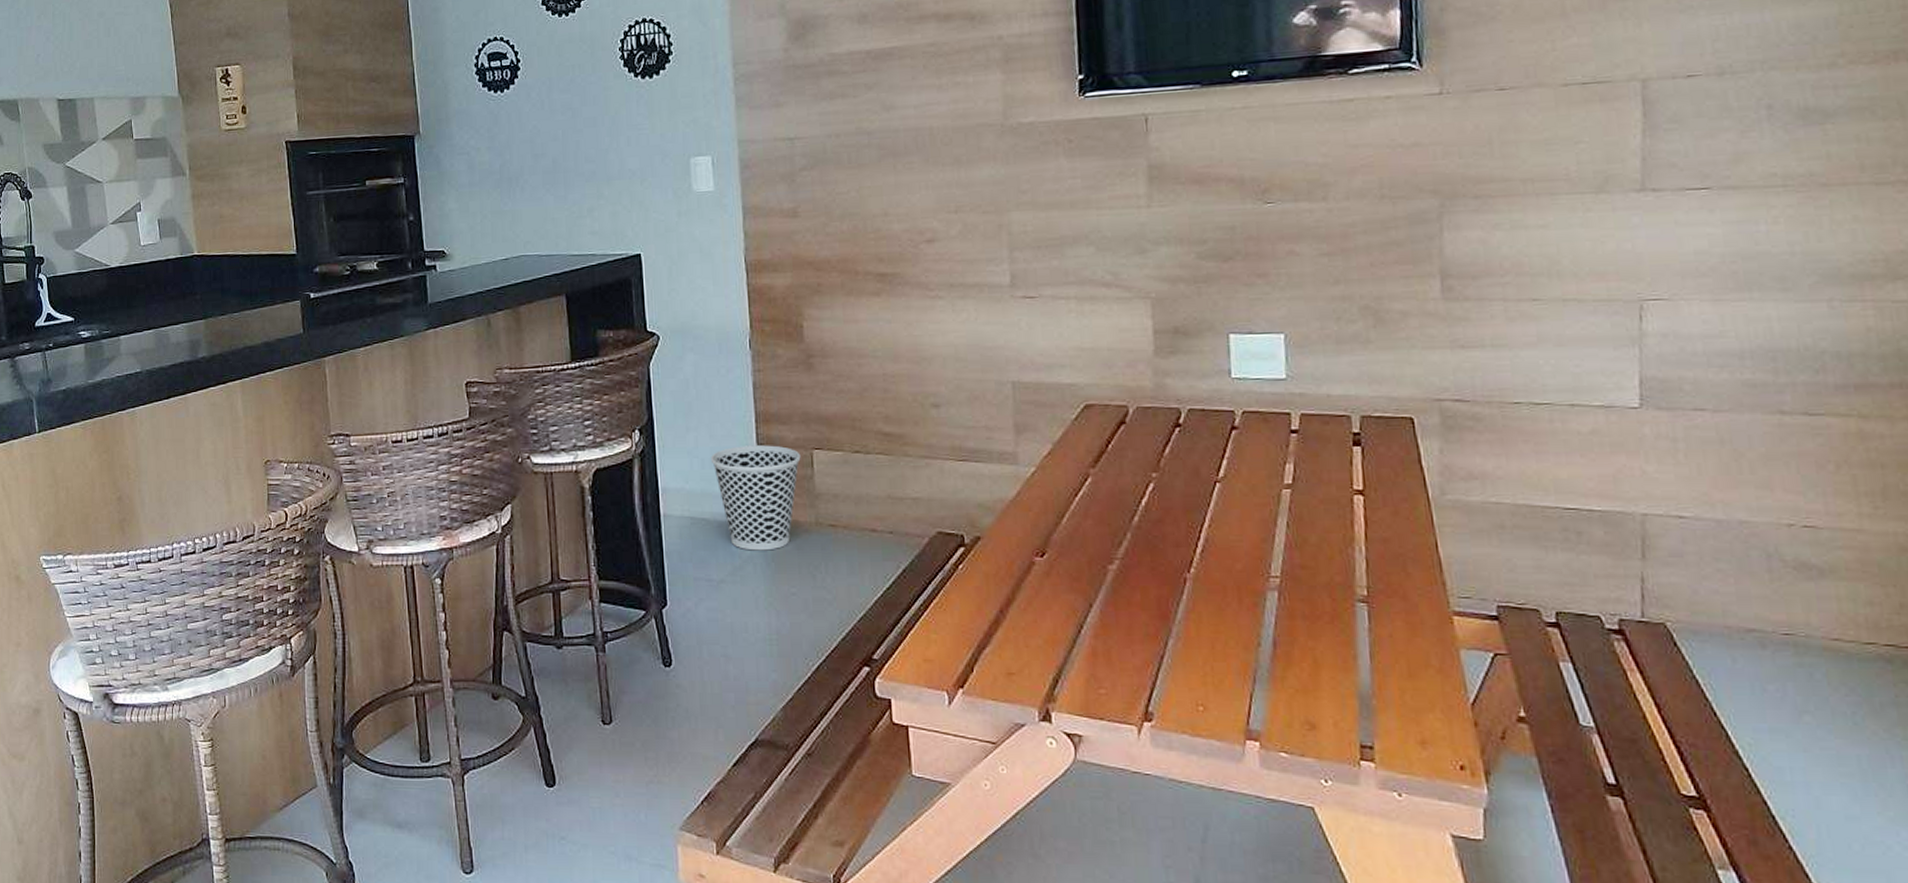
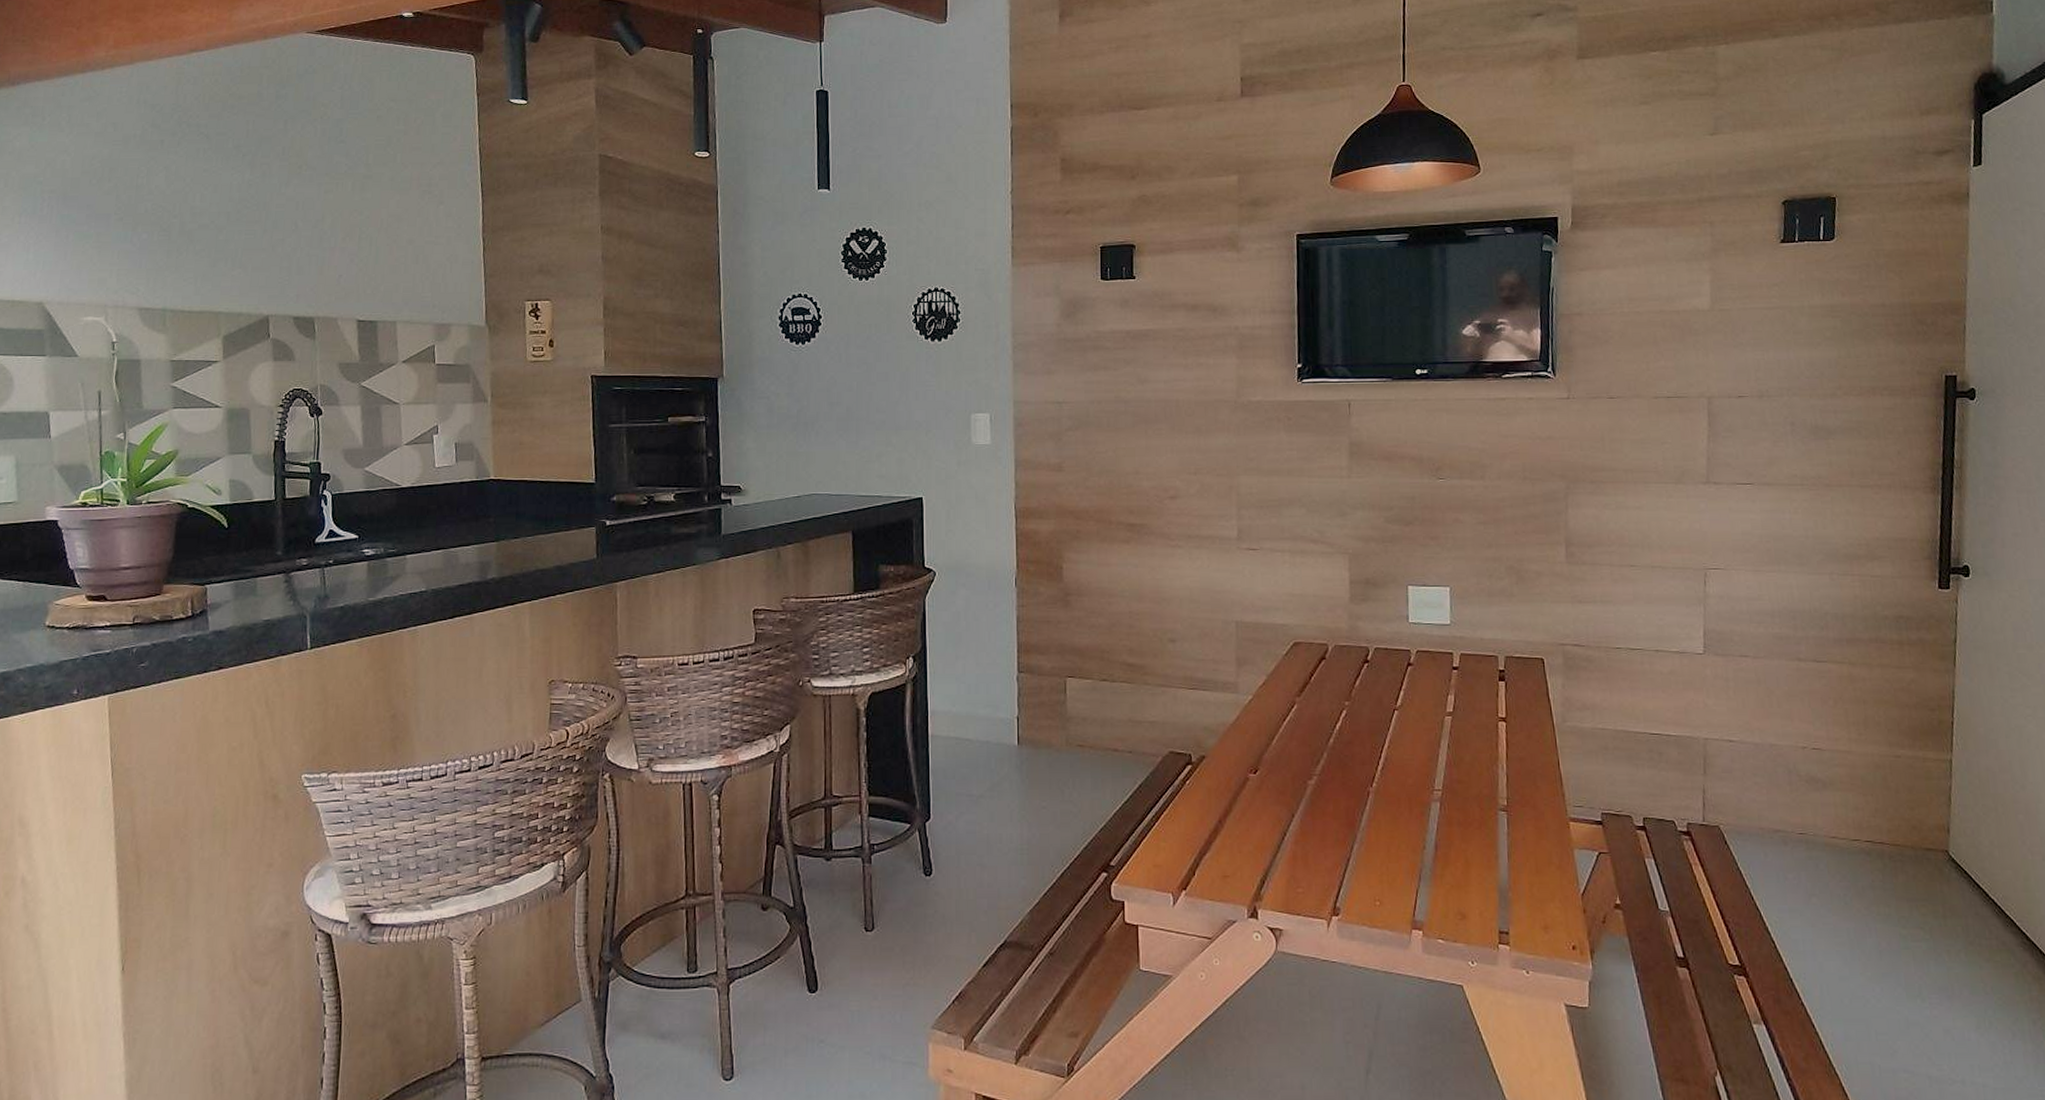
wastebasket: present [710,445,801,551] -> none [976,673,1056,768]

